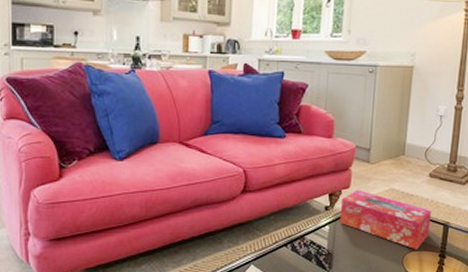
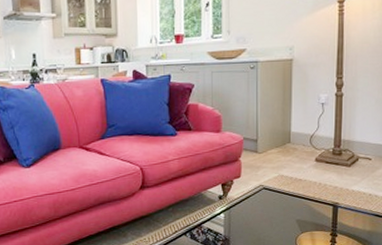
tissue box: present [339,190,431,250] -> none [233,178,320,231]

